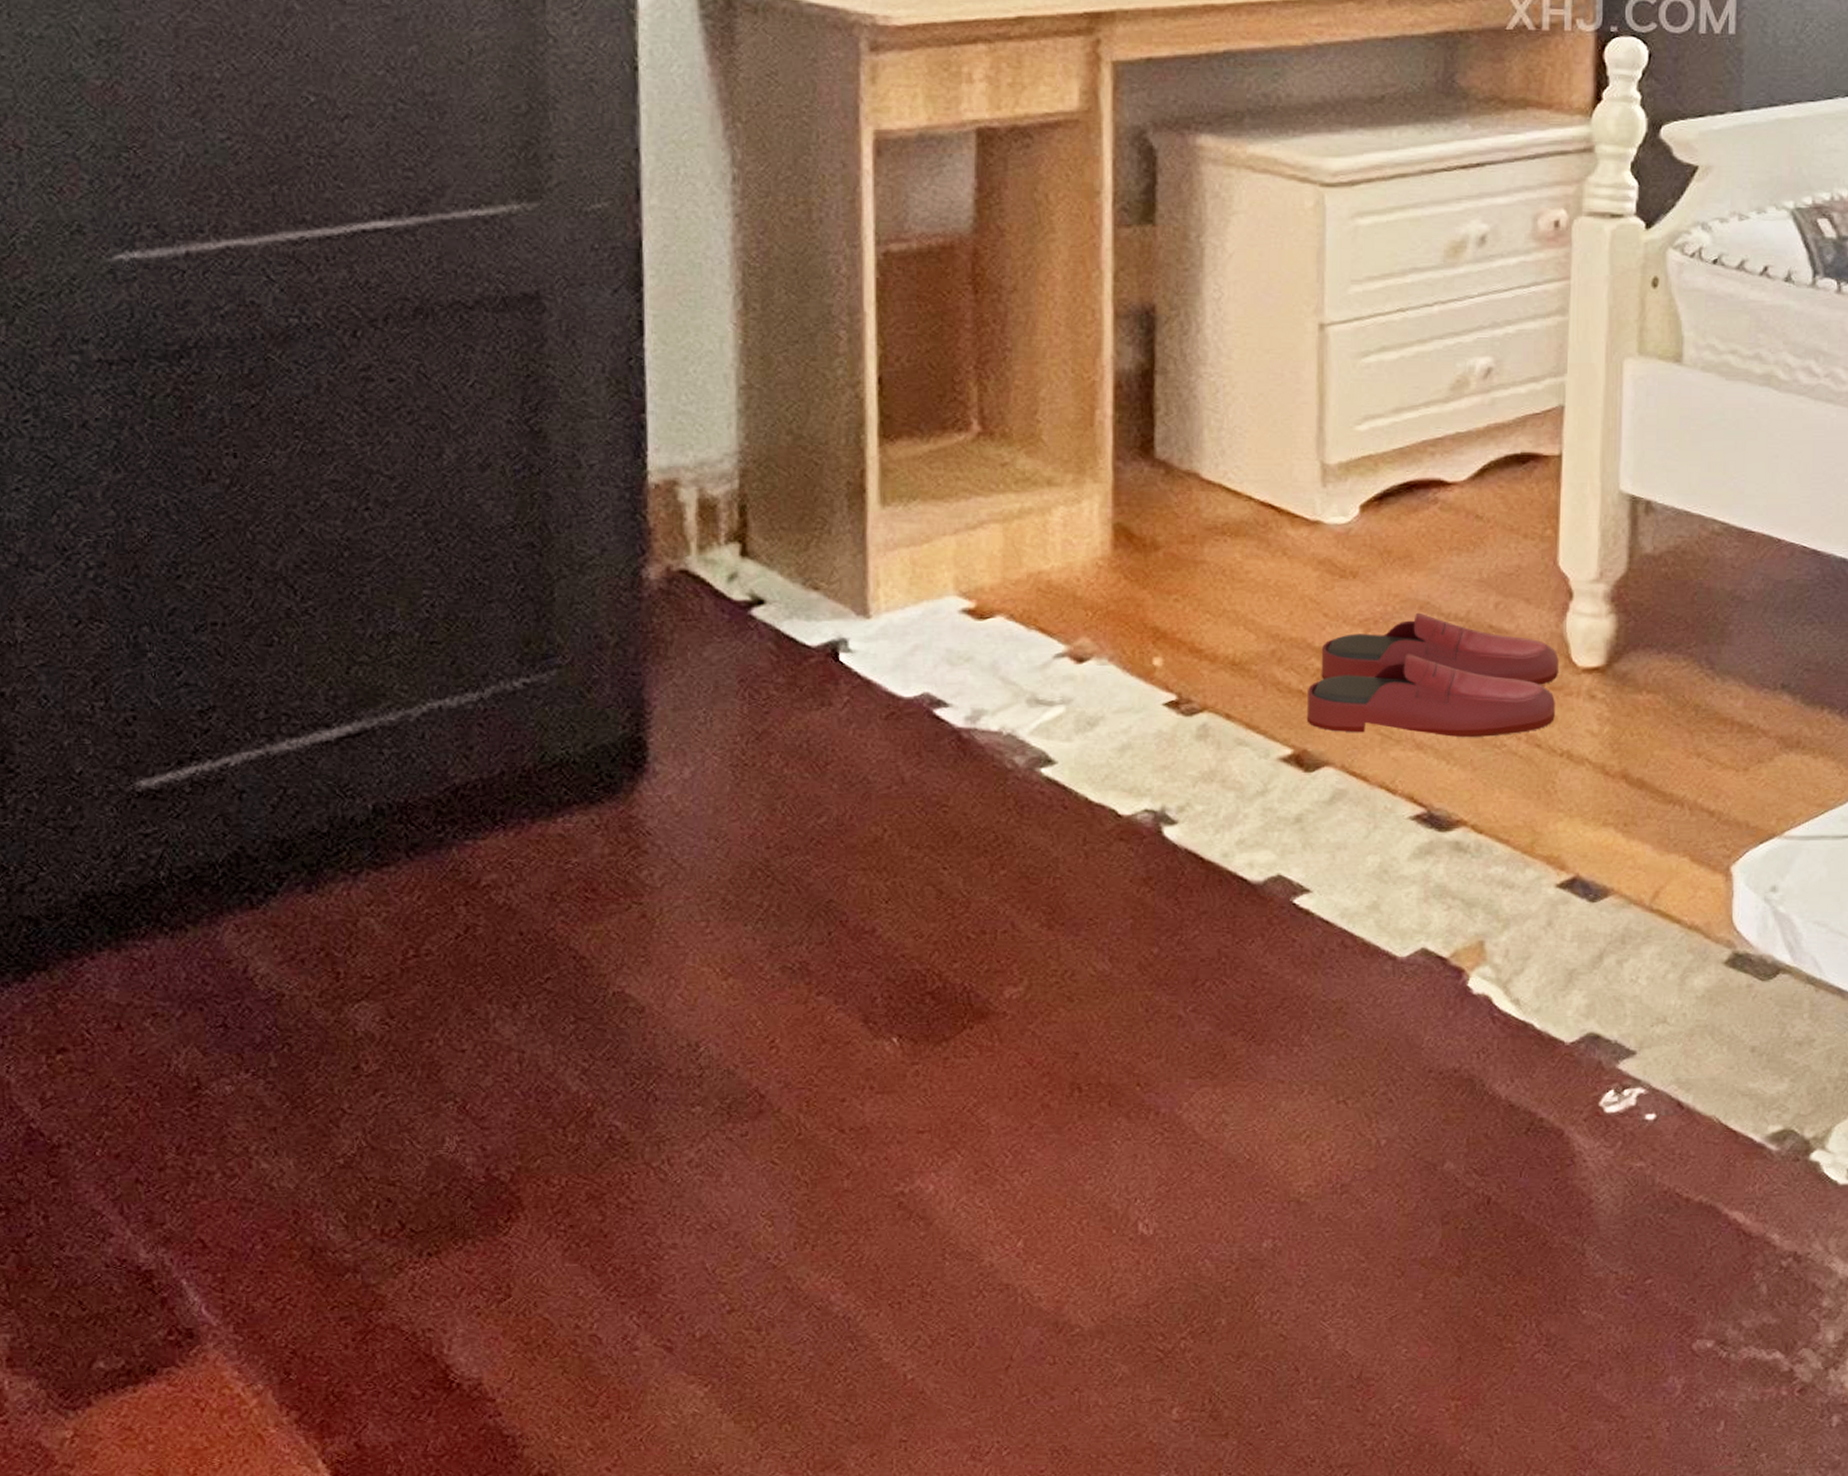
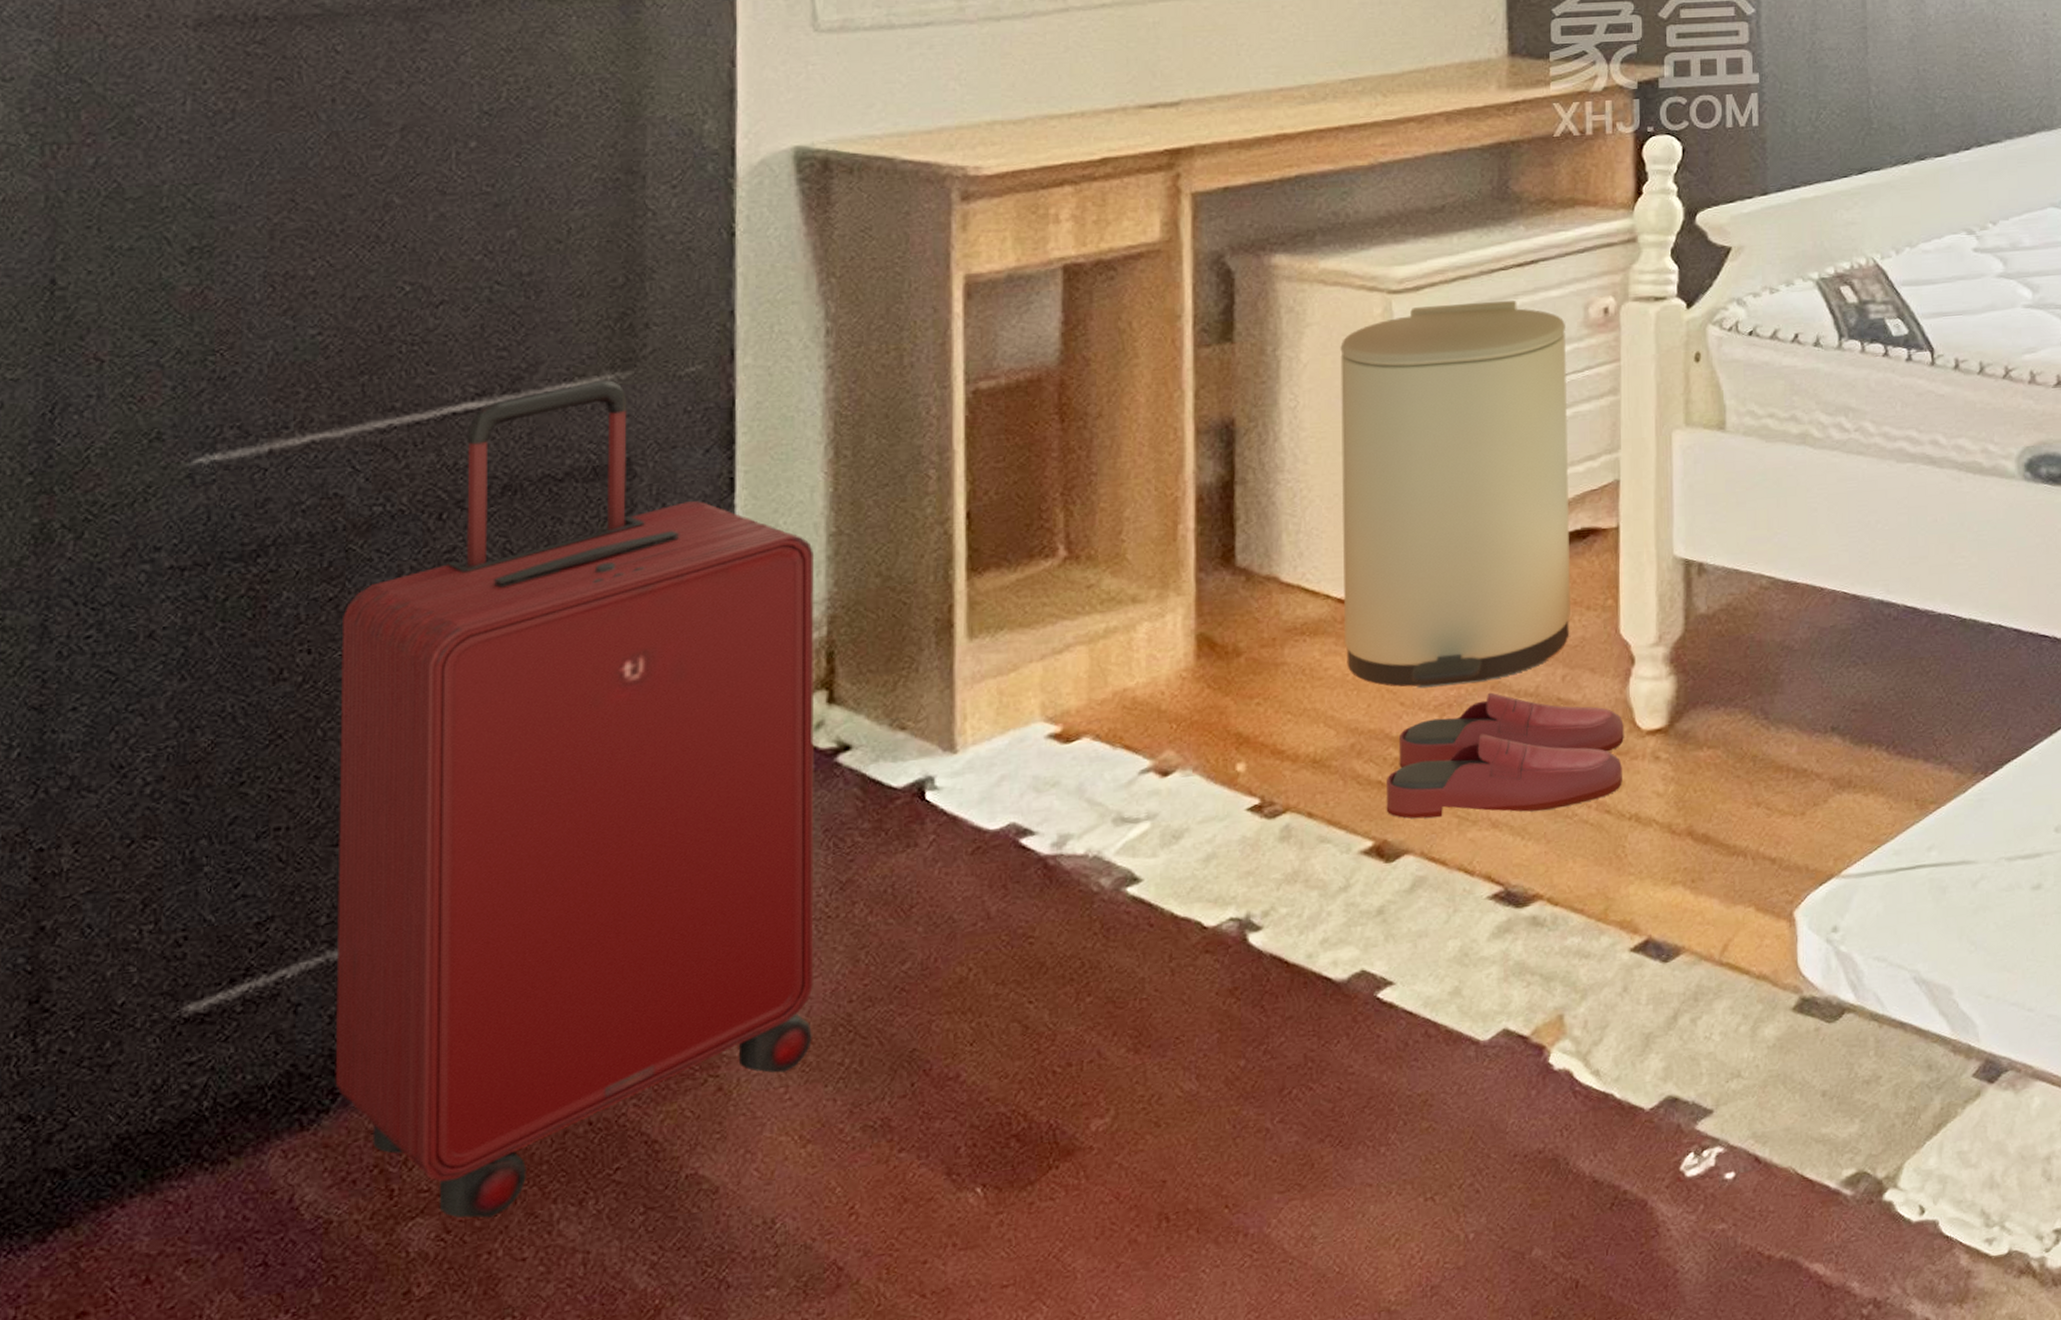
suitcase: none [265,210,731,1009] -> present [335,380,814,1218]
pedal bin: none [1266,203,1512,599] -> present [1340,300,1570,687]

